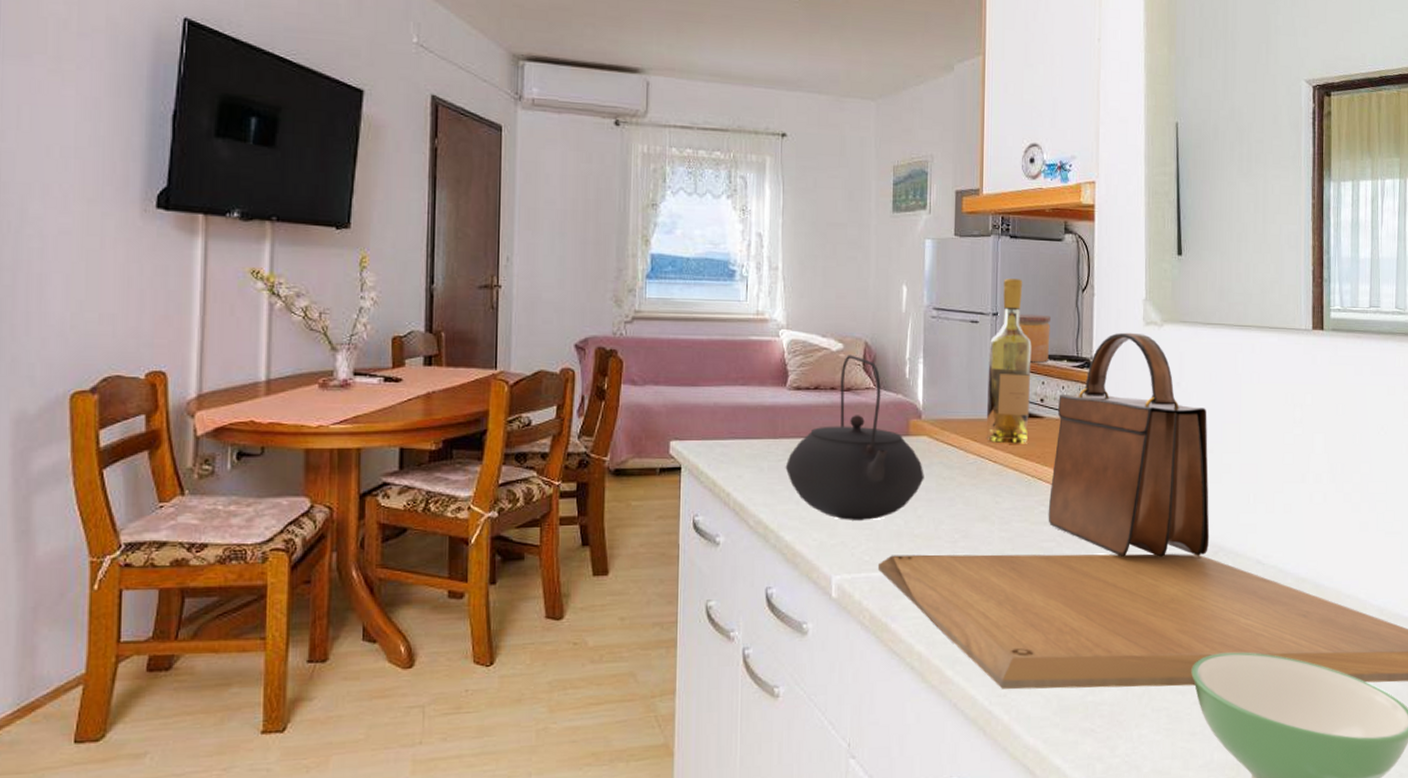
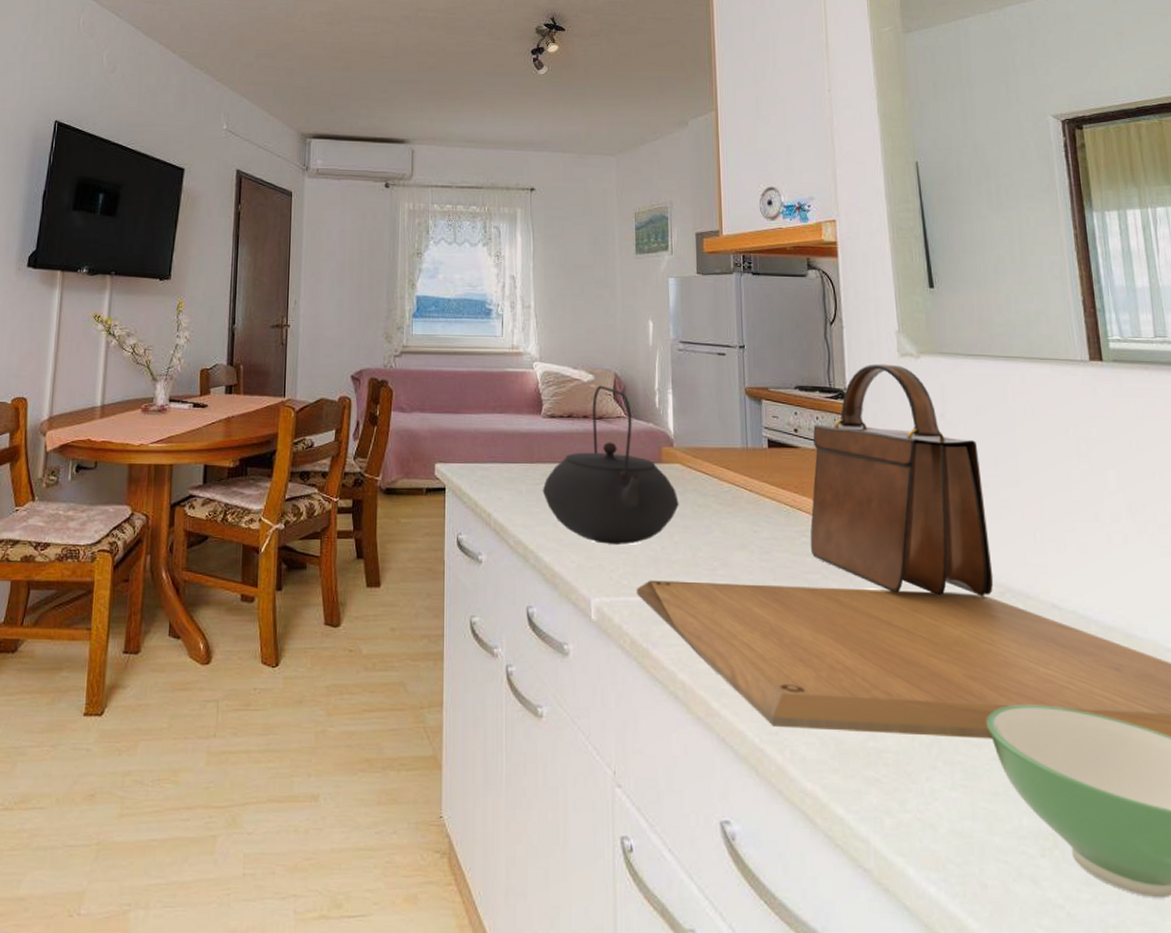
bottle: present [986,278,1032,444] -> none [737,313,784,474]
jar: present [1019,313,1051,363] -> none [766,346,800,394]

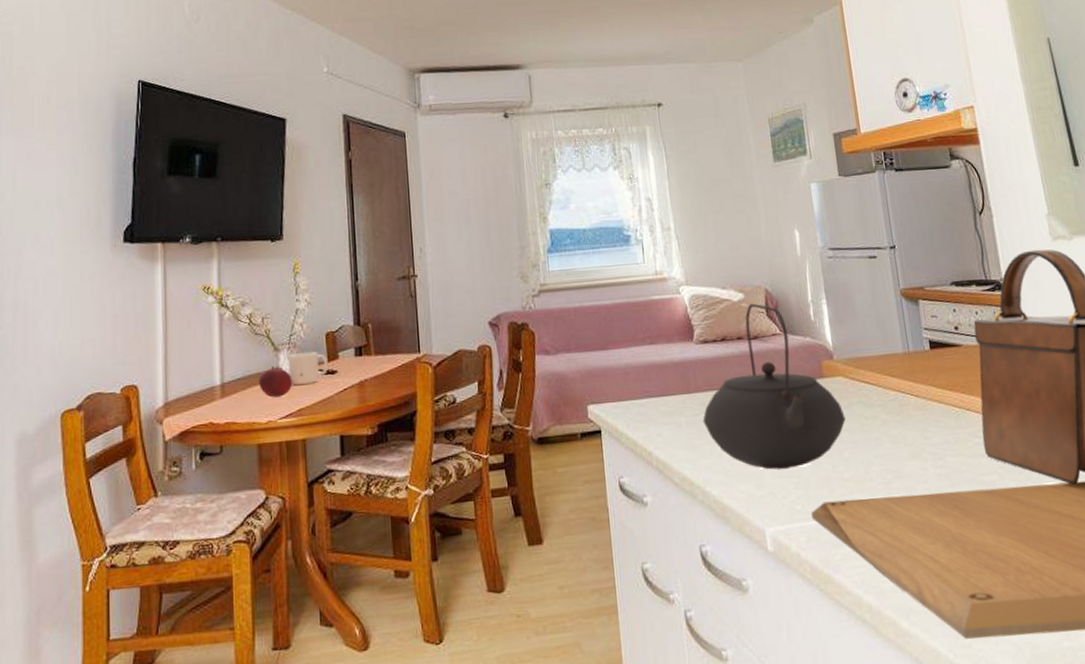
fruit: none [135,394,167,424] -> present [258,365,293,398]
mug: none [163,384,200,415] -> present [288,351,329,386]

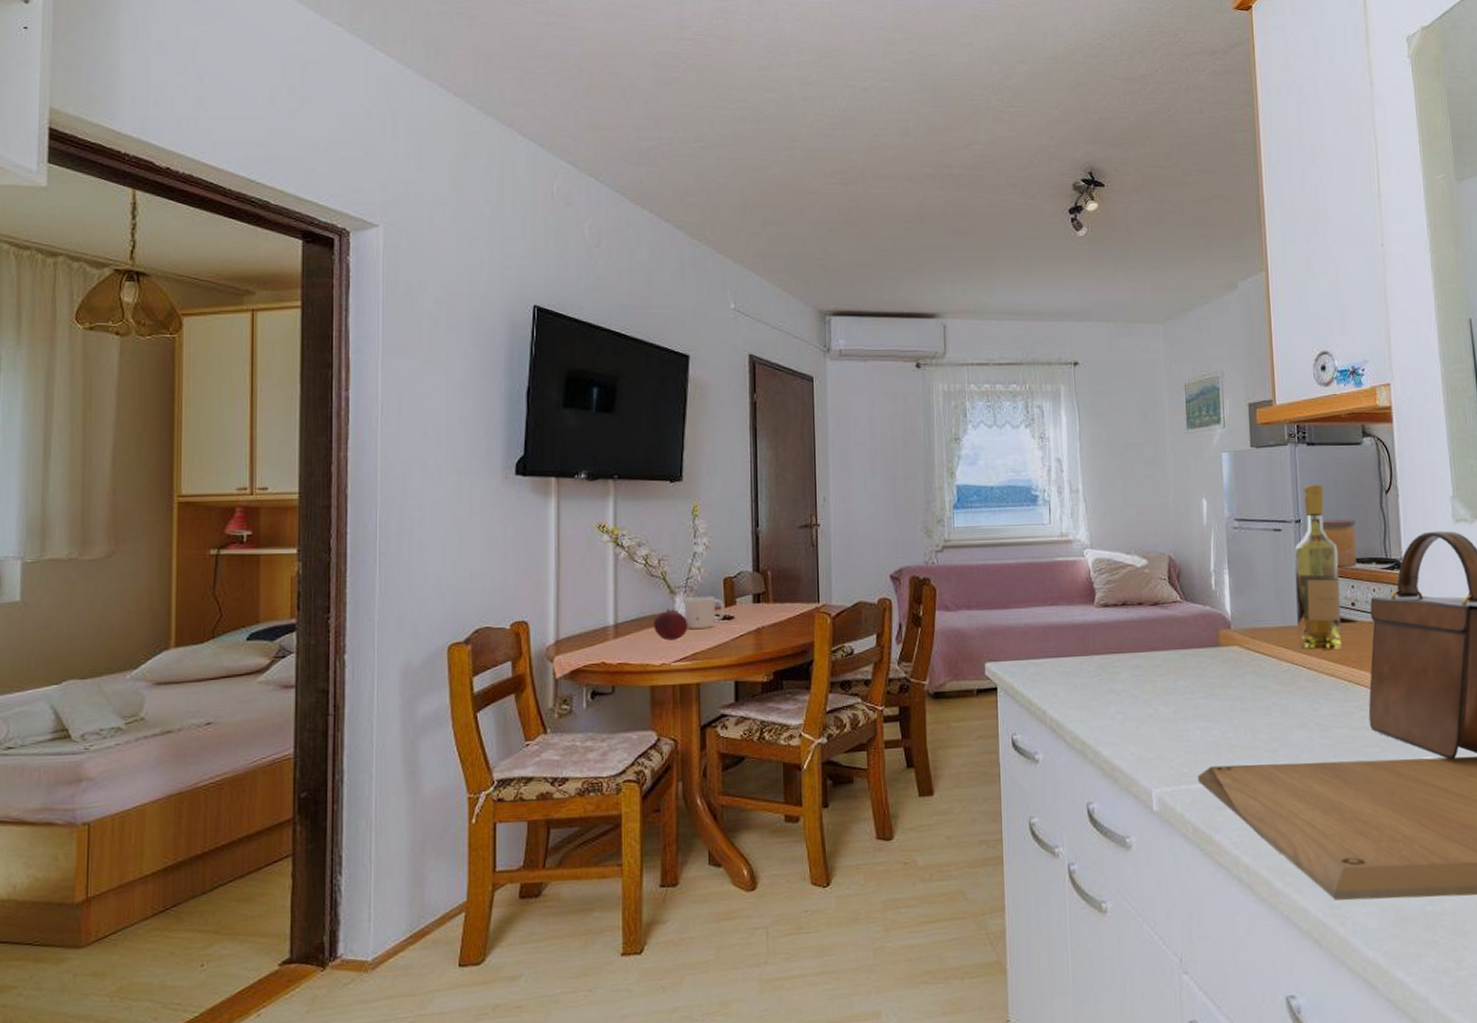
teapot: present [702,303,846,470] -> none [1098,570,1238,733]
bottle: none [891,210,948,377] -> present [1294,485,1342,650]
jar: none [917,242,956,291] -> present [1322,518,1357,567]

